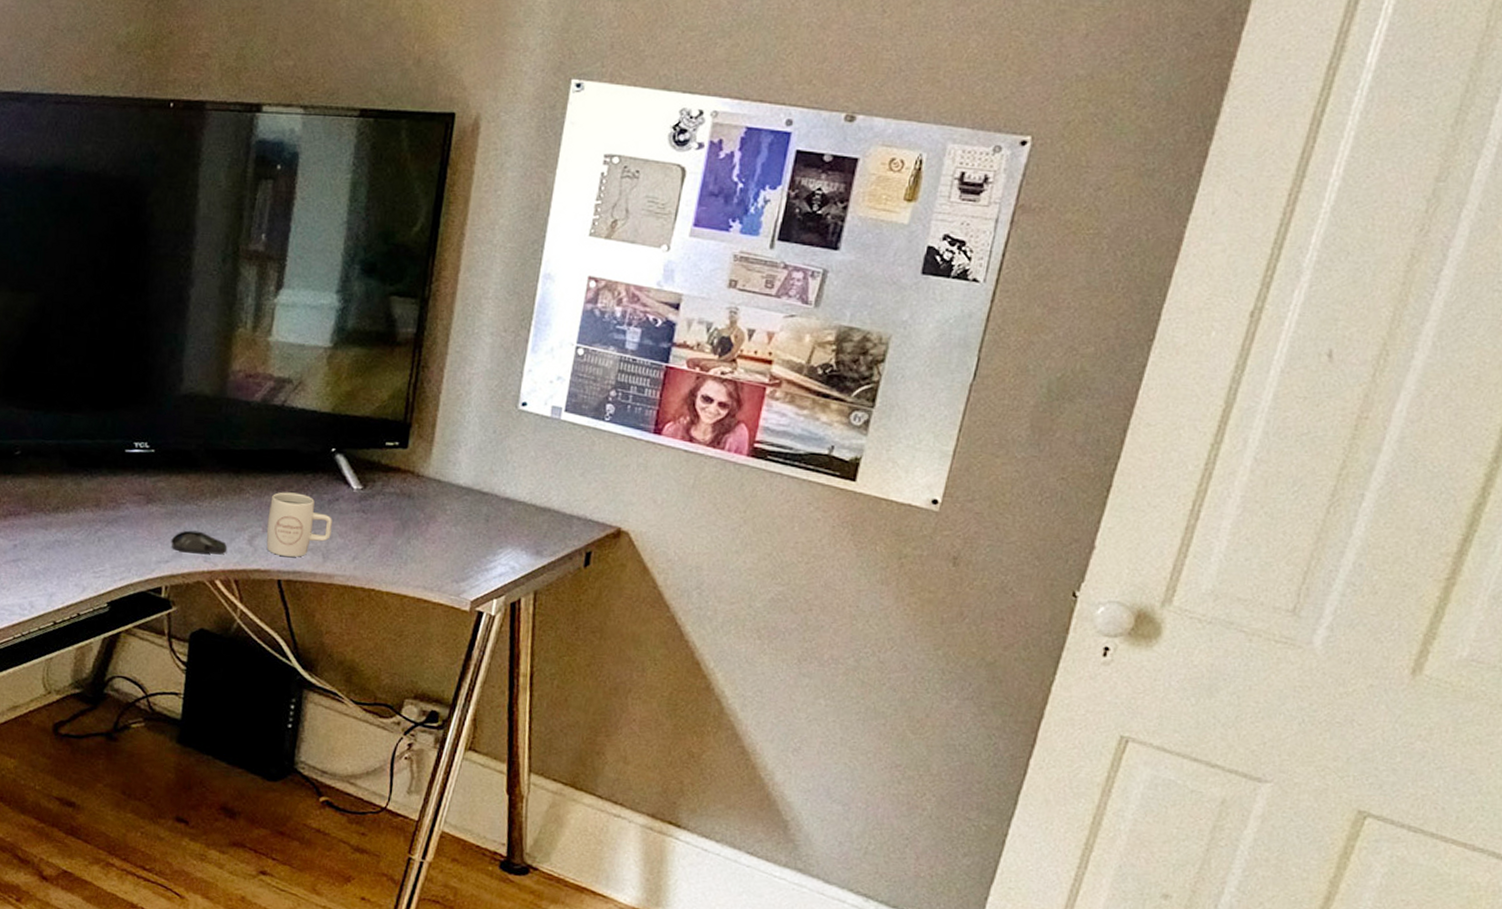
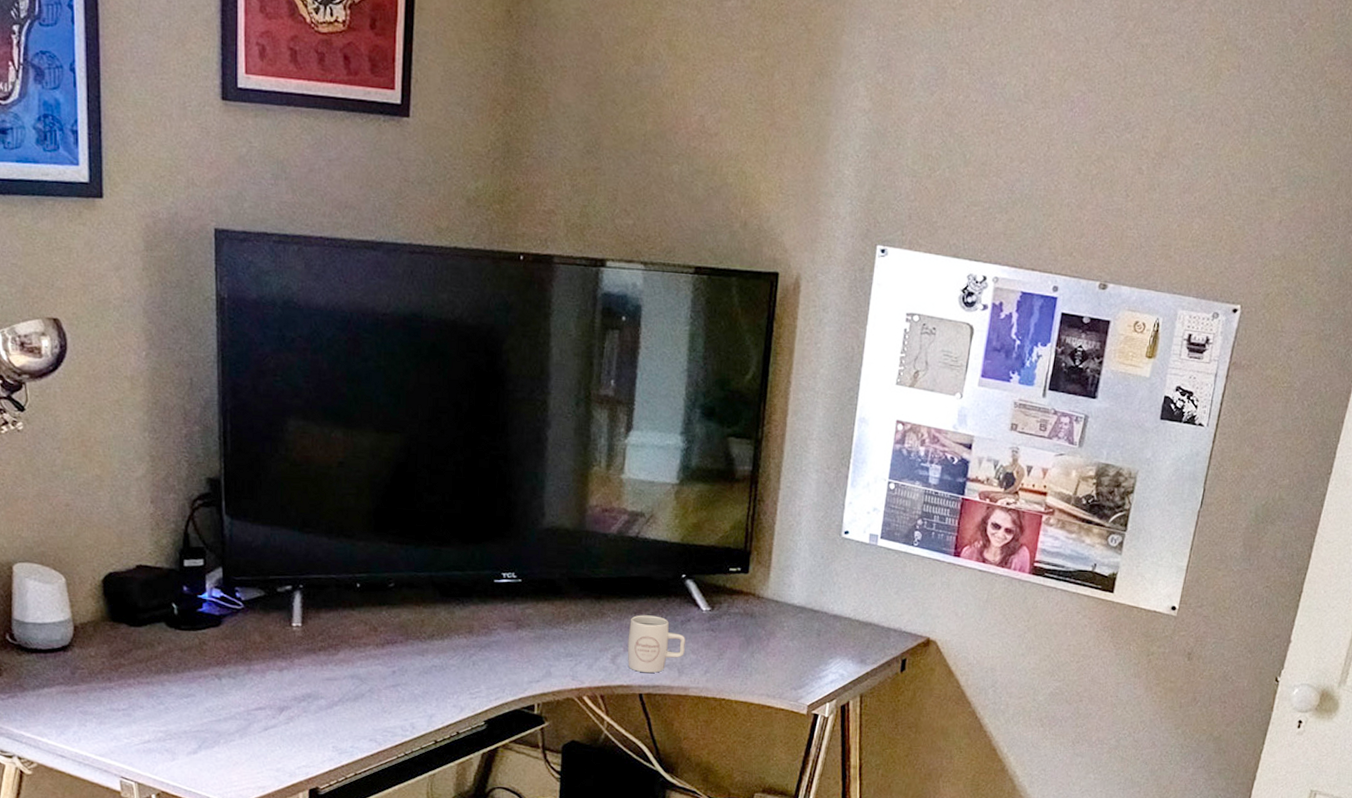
computer mouse: present [171,530,227,554] -> none [541,652,592,673]

